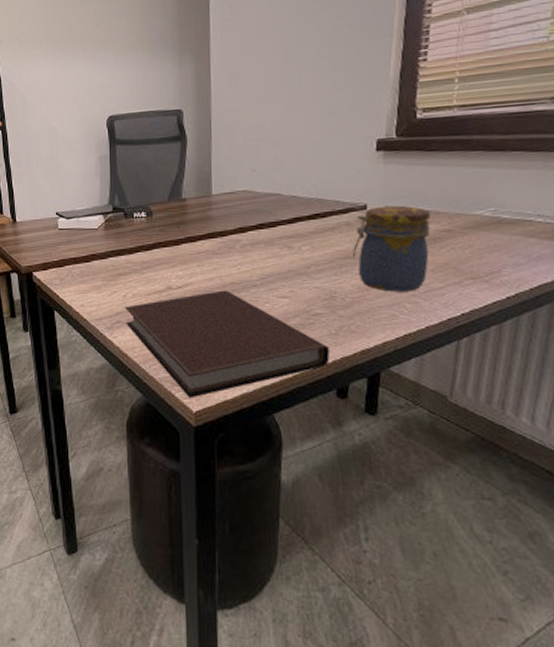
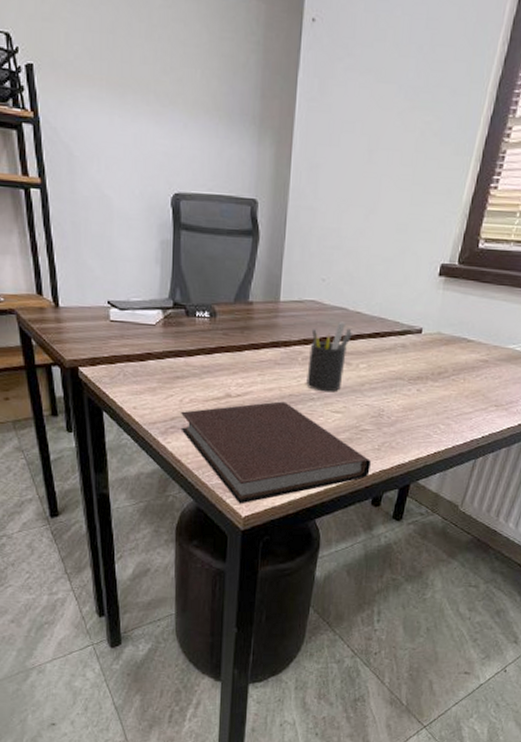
pen holder: none [246,207,290,278] -> present [306,321,352,392]
jar: present [353,205,431,292] -> none [403,332,475,414]

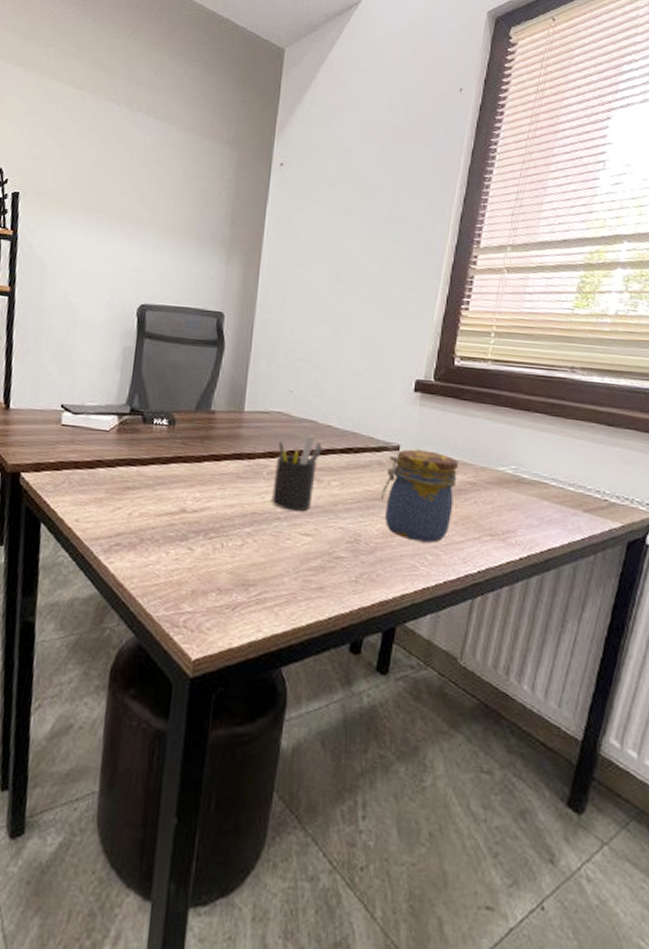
notebook: present [181,401,371,505] -> none [126,519,347,644]
jar: none [403,332,475,414] -> present [381,449,459,543]

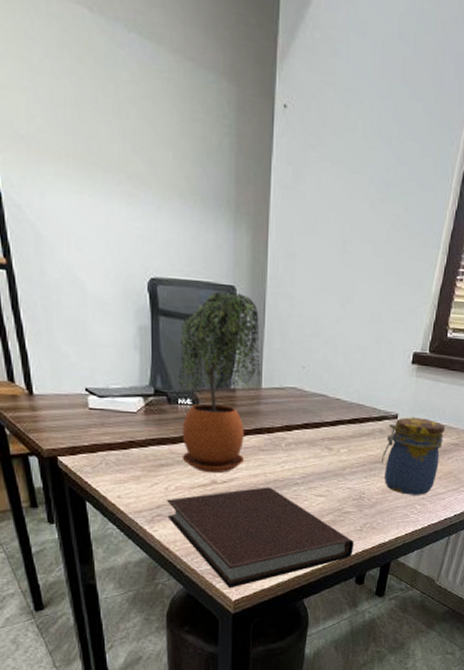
notebook: none [126,519,347,644] -> present [167,487,354,589]
potted plant: none [150,317,246,501] -> present [178,292,261,474]
pen holder: present [272,435,323,512] -> none [290,408,332,477]

